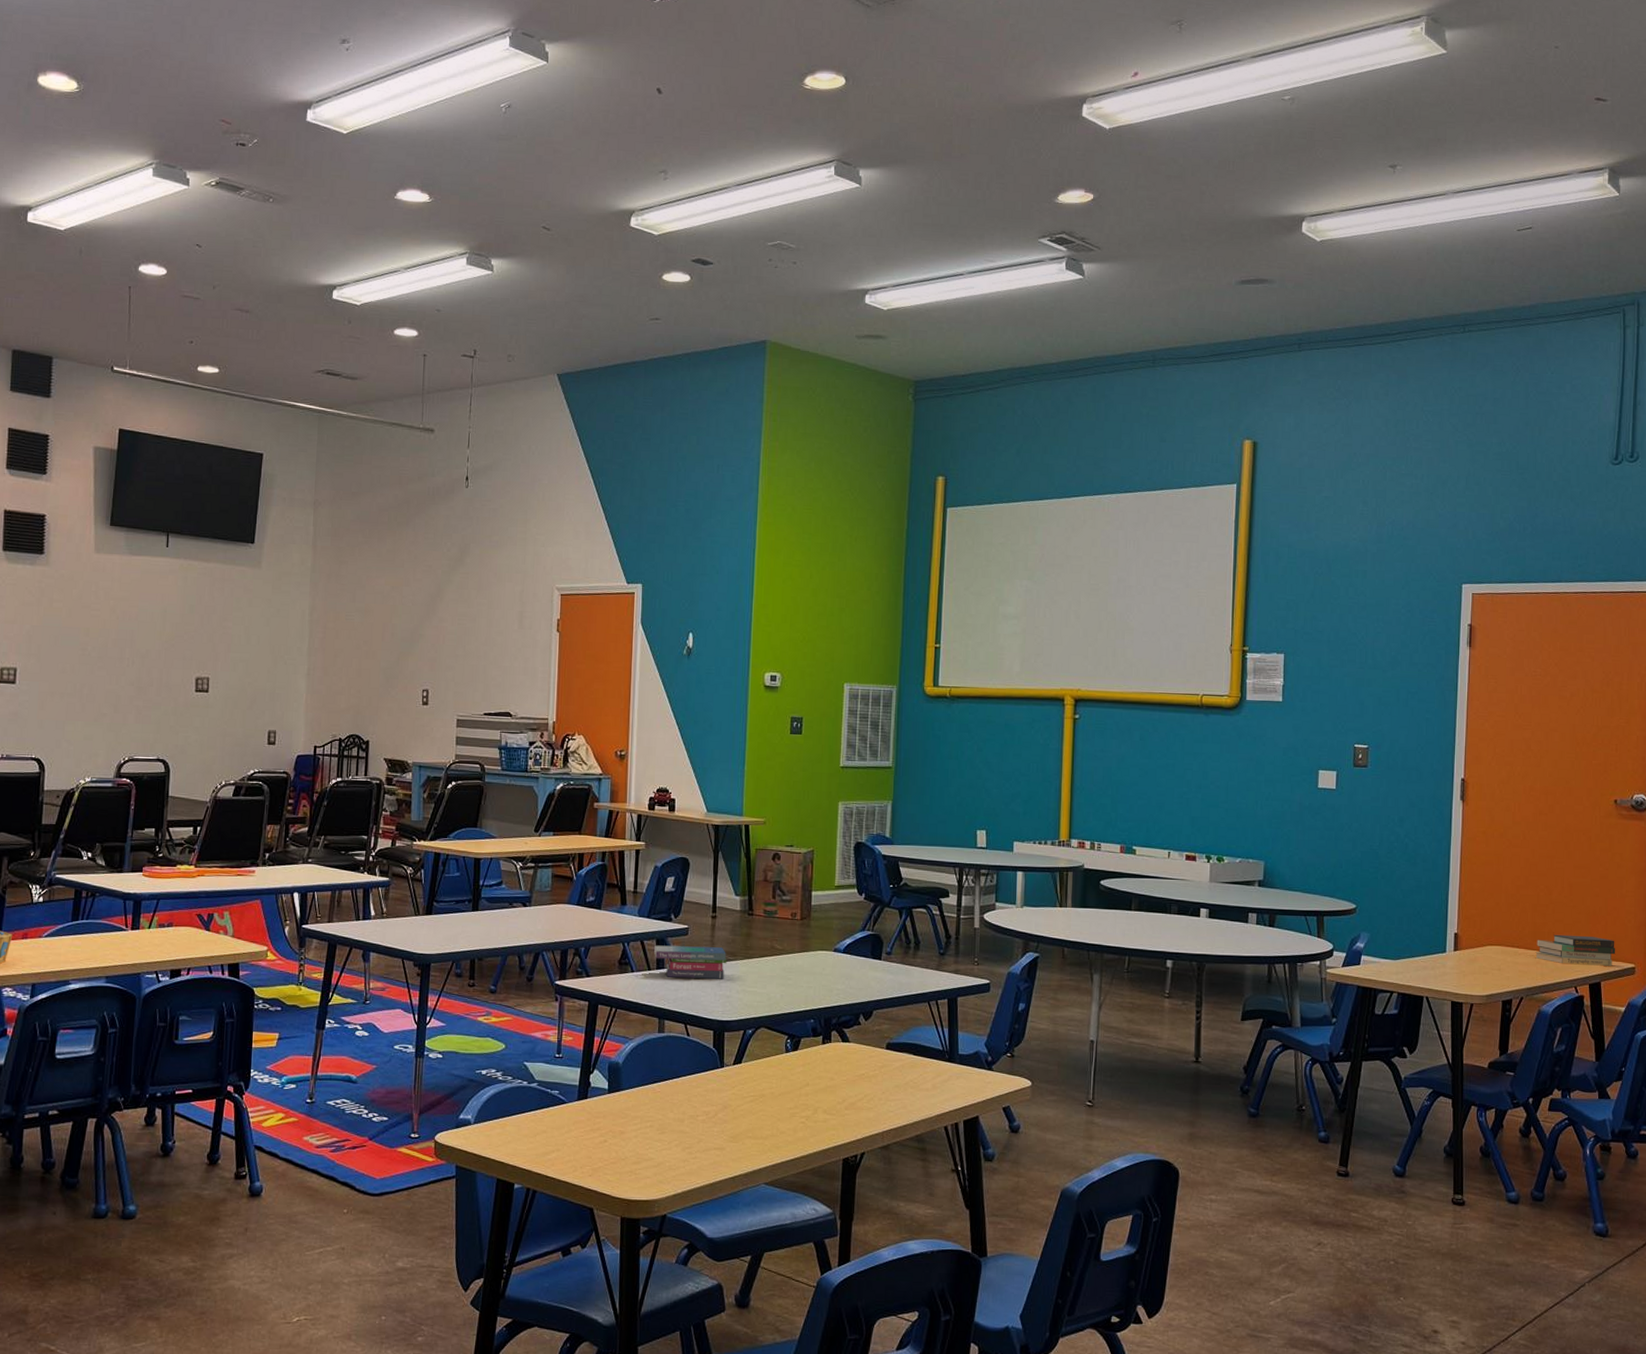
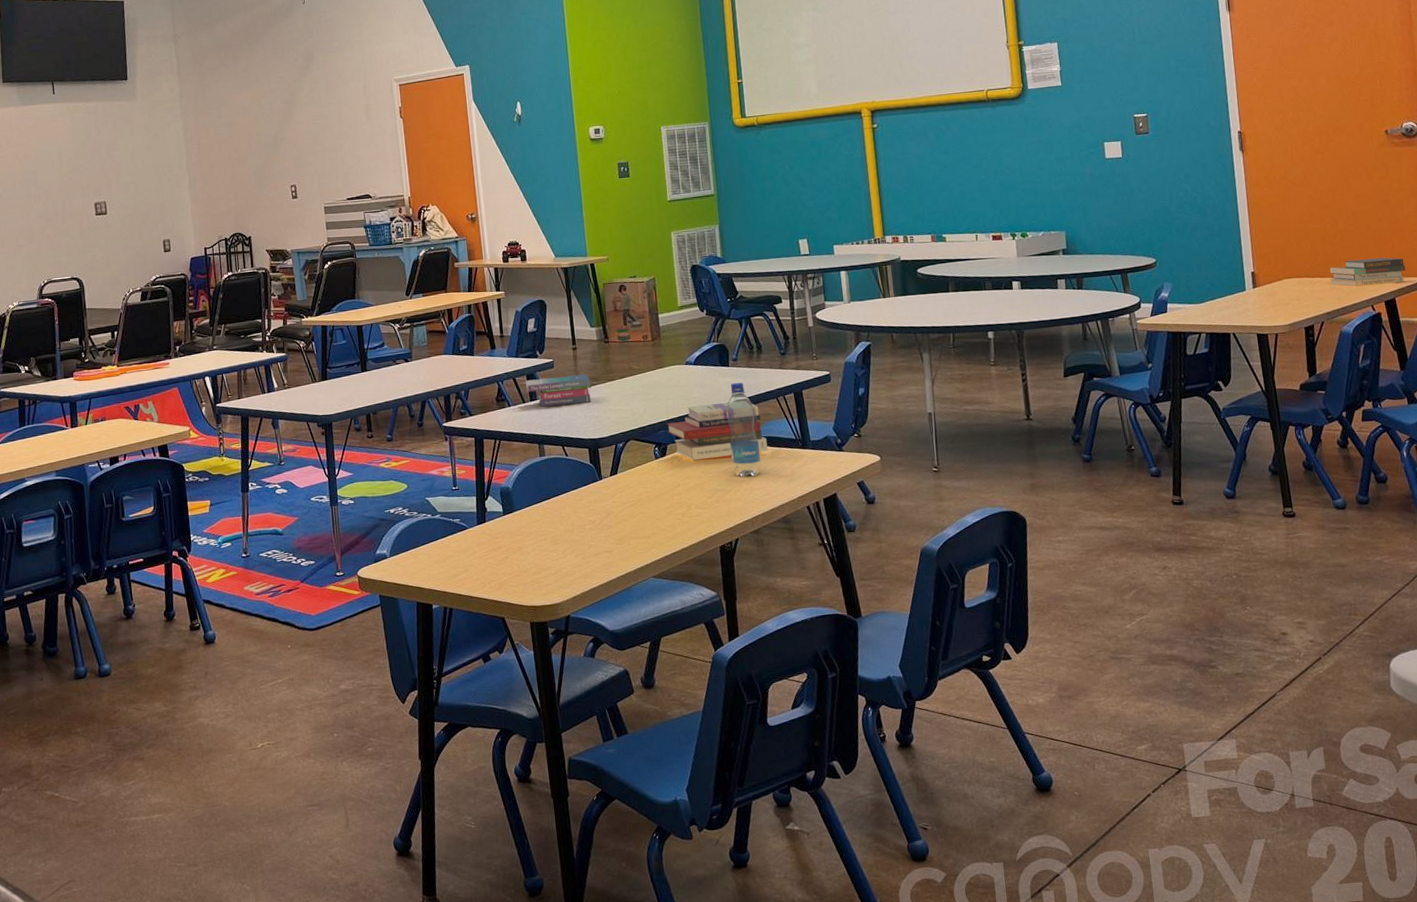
books: none [803,998,911,1063] -> present [666,402,768,462]
bottle: none [869,978,903,1086] -> present [726,382,762,478]

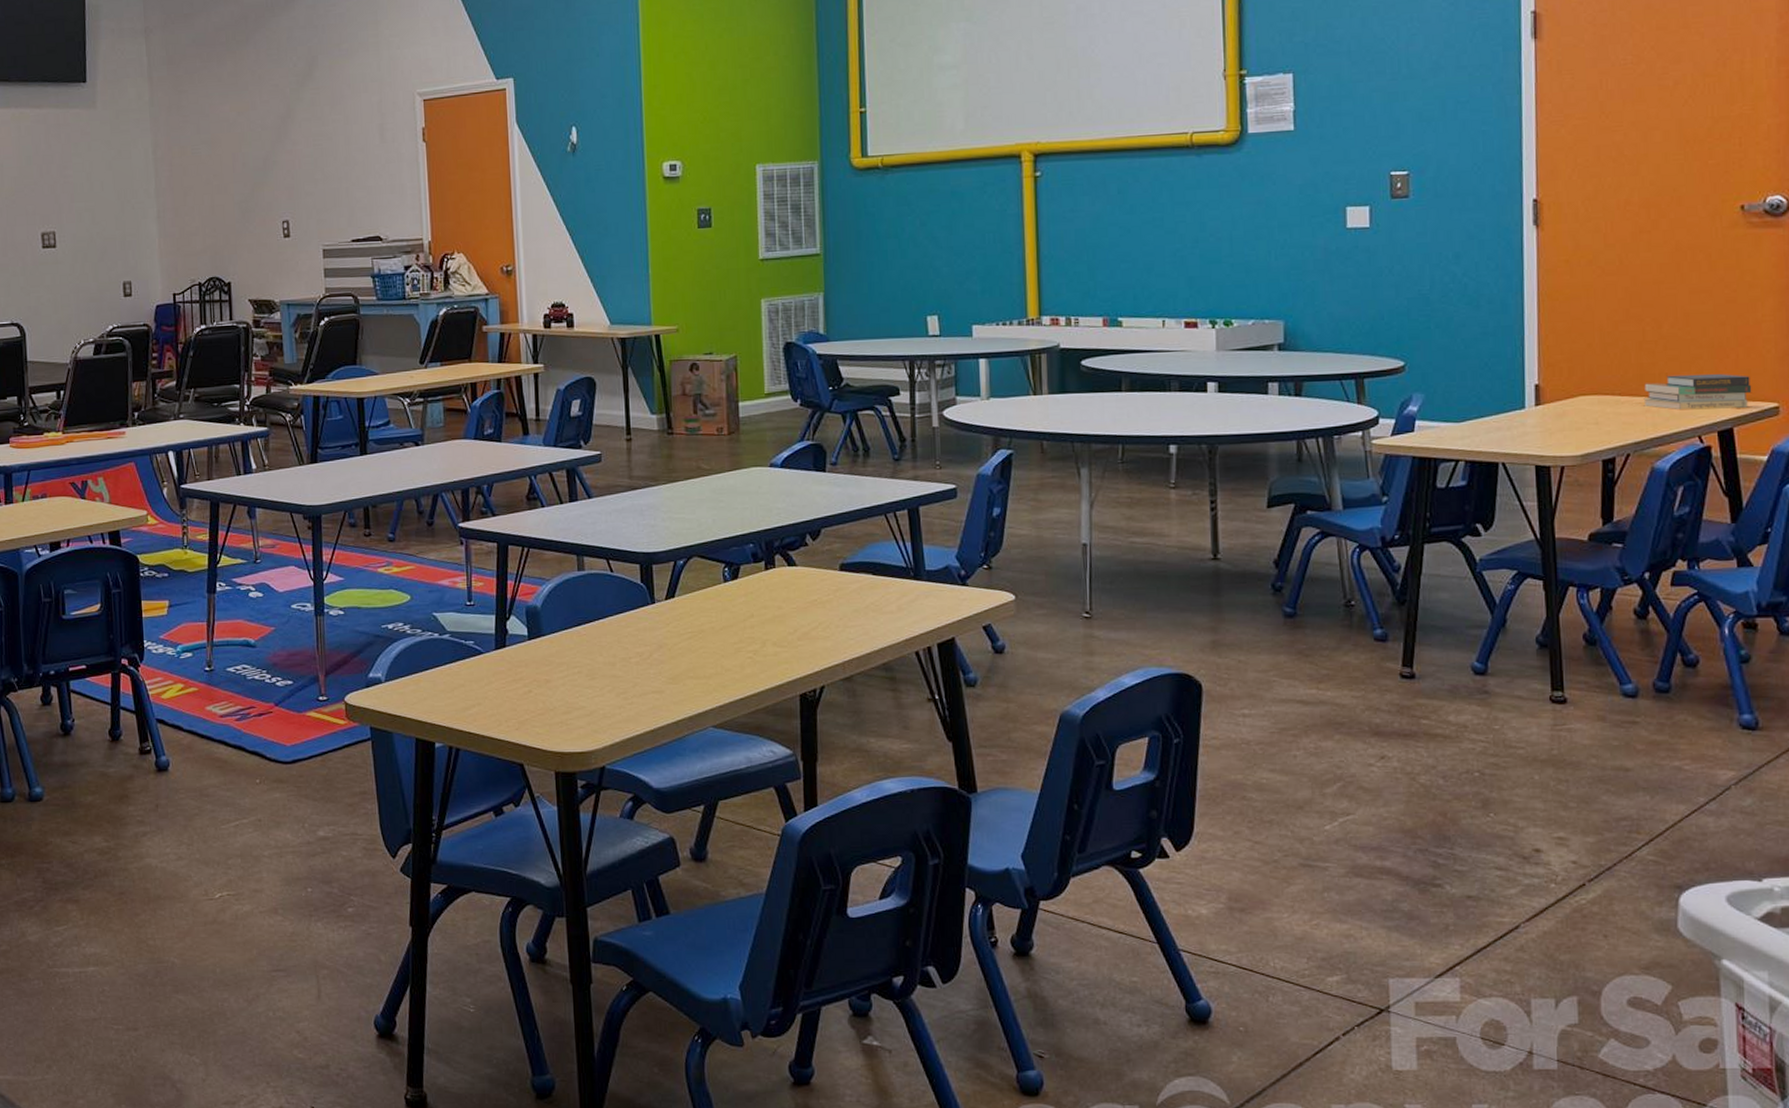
books: present [526,374,592,407] -> none [565,473,648,510]
books: present [666,402,768,462] -> none [741,516,870,588]
bottle: present [726,382,762,478] -> none [818,492,860,612]

